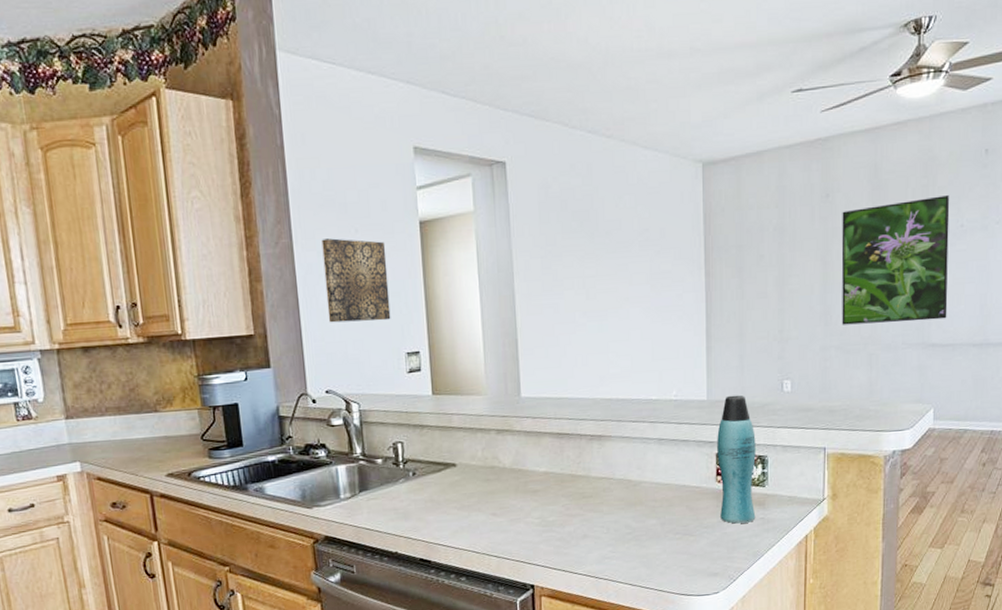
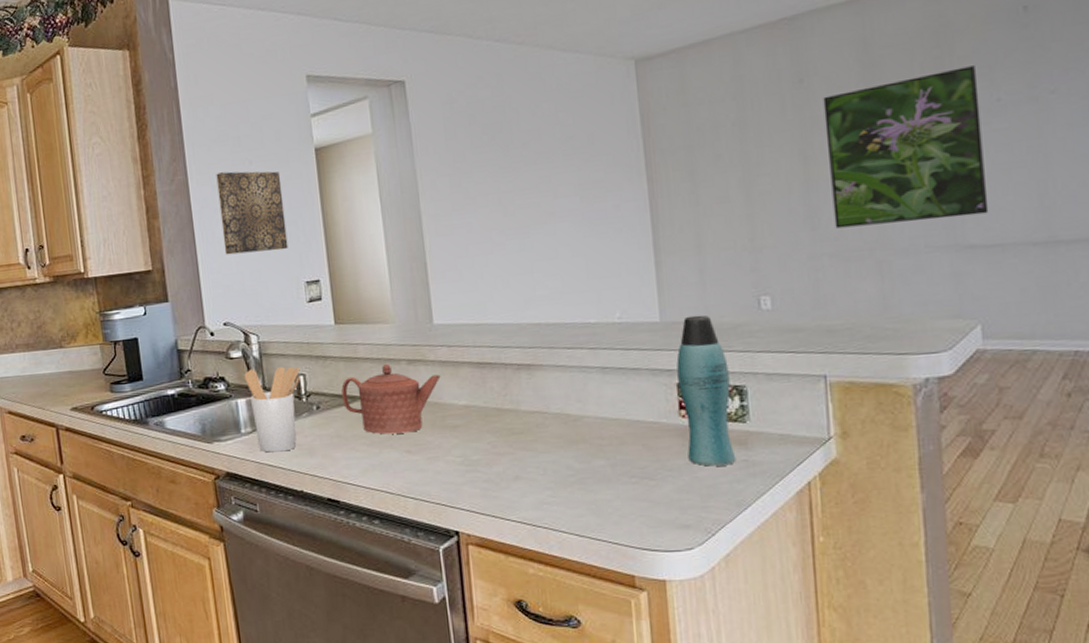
utensil holder: none [344,434,399,517] -> present [244,366,301,453]
teapot: none [436,432,525,499] -> present [341,363,441,435]

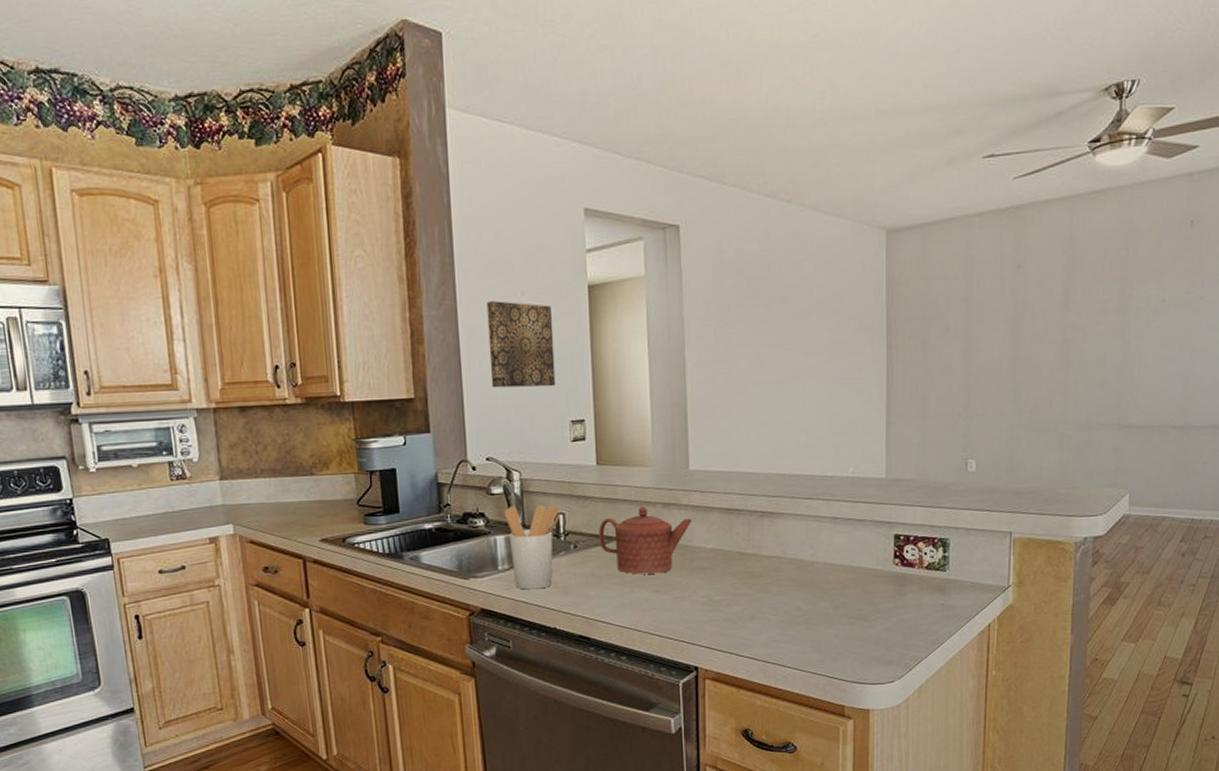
bottle: present [676,315,736,466] -> none [895,473,937,609]
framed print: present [823,65,989,229] -> none [1031,268,1151,403]

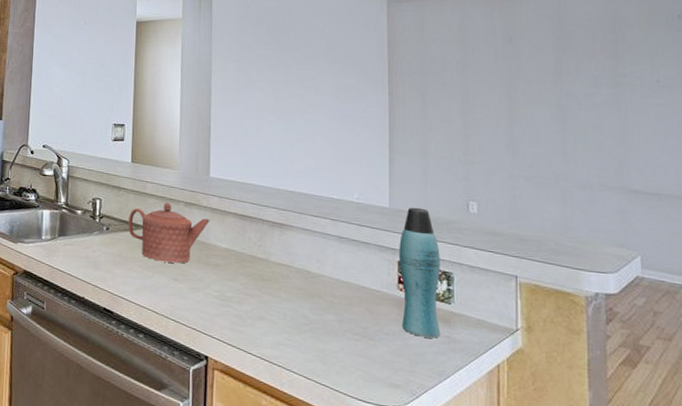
wall art: present [486,301,556,388] -> none [53,26,107,96]
utensil holder: present [504,505,561,590] -> none [52,186,98,261]
bottle: none [895,473,937,609] -> present [399,207,441,339]

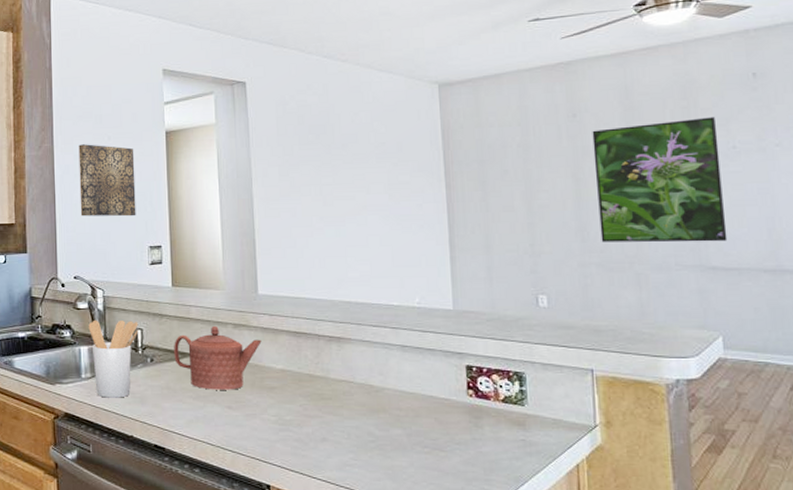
utensil holder: none [52,186,98,261] -> present [88,320,139,398]
wall art: none [53,26,107,96] -> present [78,144,136,217]
bottle: present [399,207,441,339] -> none [466,307,516,443]
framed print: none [526,51,649,168] -> present [592,117,728,242]

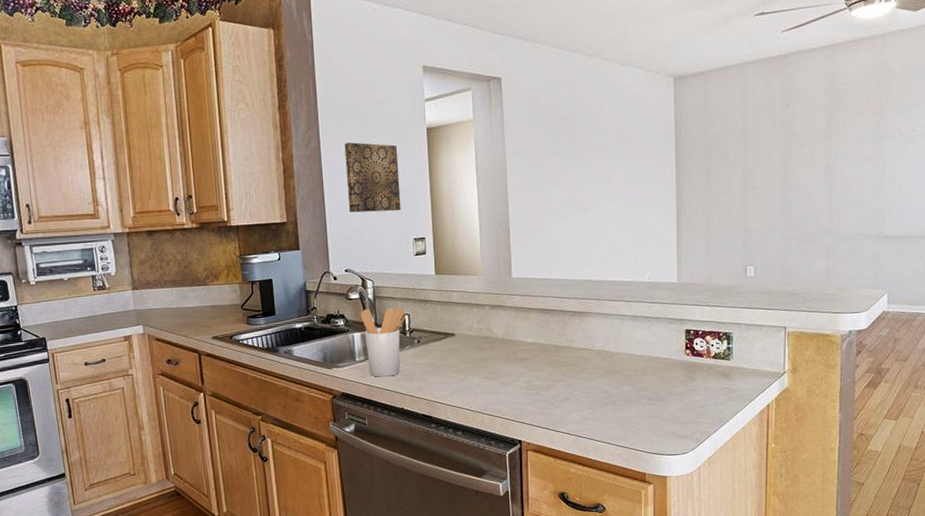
teapot: present [174,325,262,390] -> none [438,307,515,364]
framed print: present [592,117,728,242] -> none [800,104,902,219]

